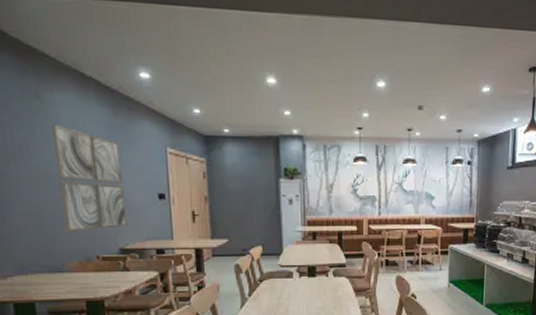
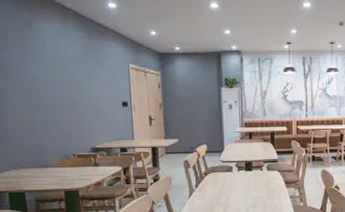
wall art: present [51,124,127,233] -> none [39,47,98,136]

